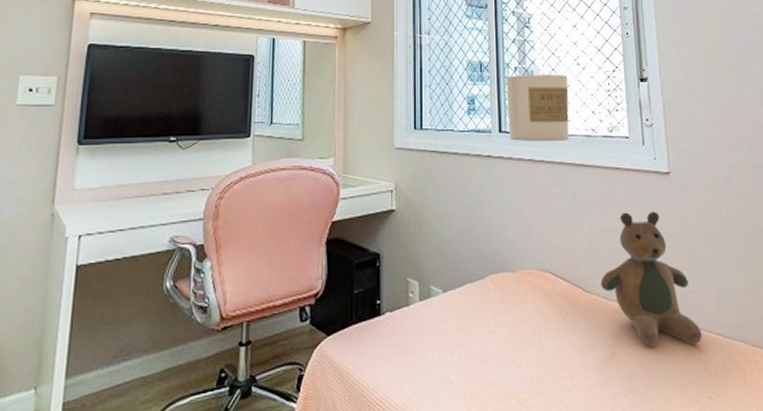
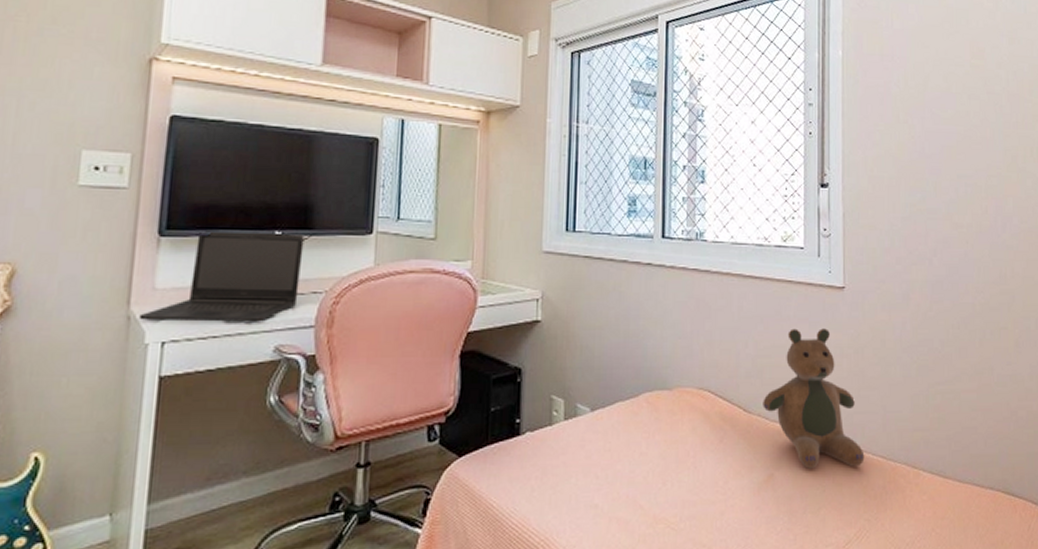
laptop: none [61,139,194,218] -> present [138,231,304,322]
candle: present [506,64,570,141] -> none [672,163,742,249]

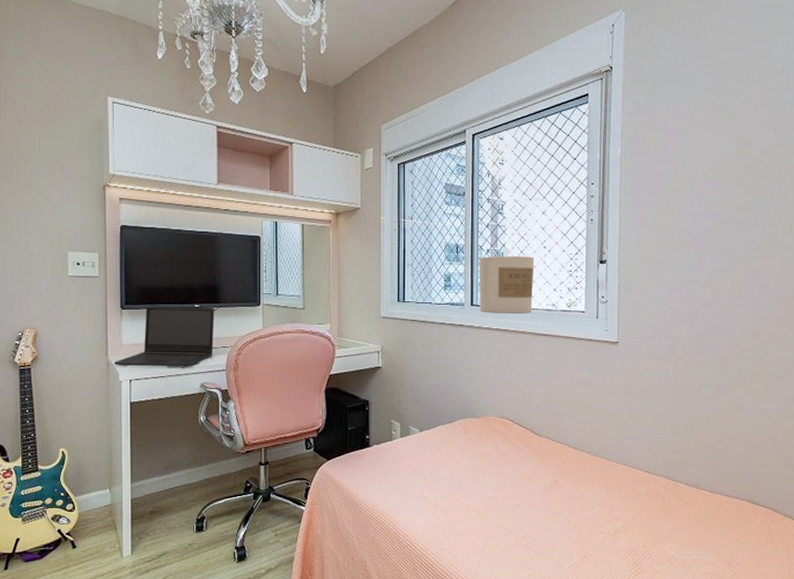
candle: none [672,163,742,249] -> present [478,247,535,314]
teddy bear: present [763,328,865,469] -> none [550,374,632,478]

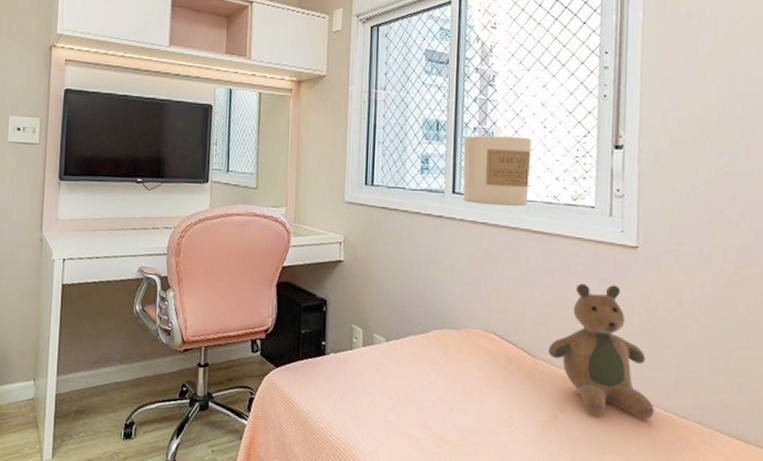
laptop: present [114,305,215,367] -> none [48,177,158,249]
teddy bear: none [550,374,632,478] -> present [548,283,655,420]

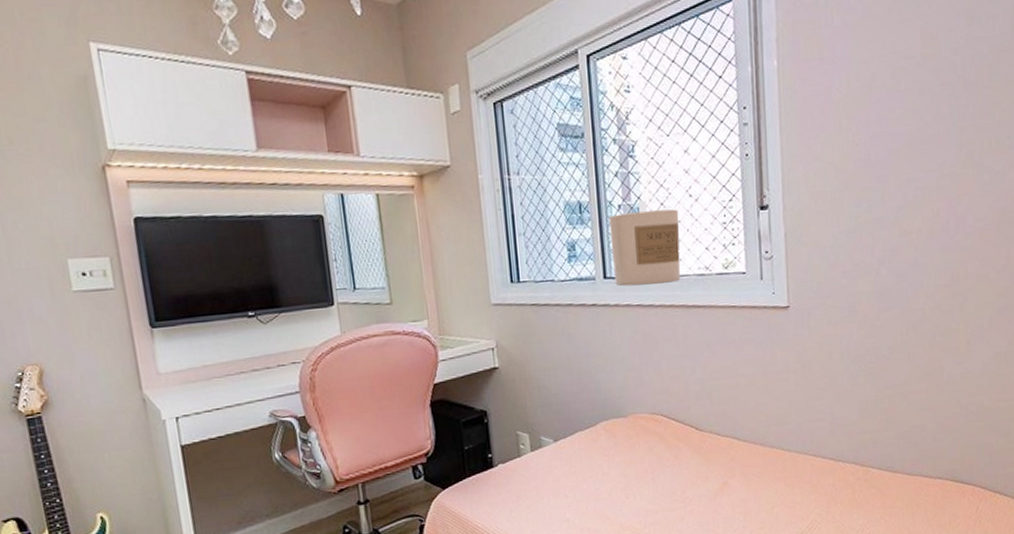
teddy bear: present [548,283,655,420] -> none [713,347,814,475]

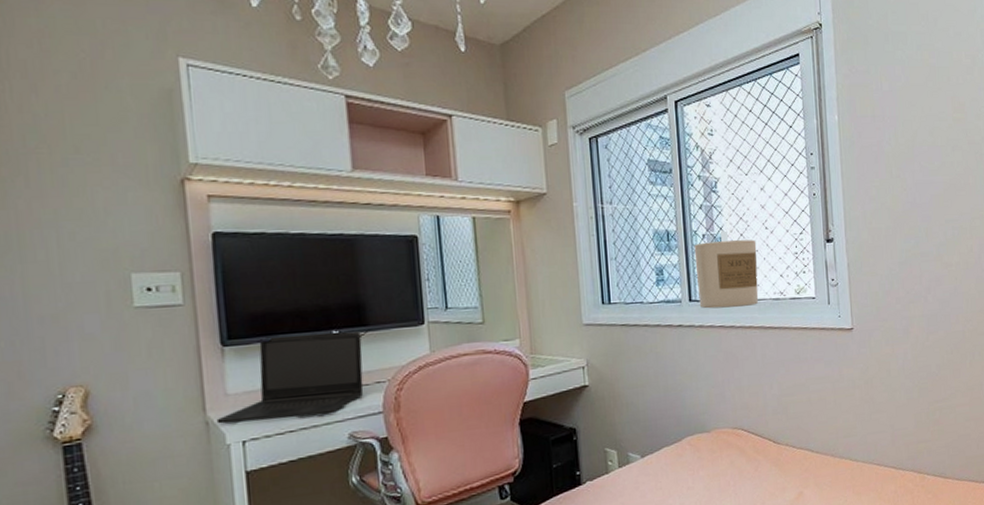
laptop: none [151,313,281,401] -> present [216,331,364,424]

